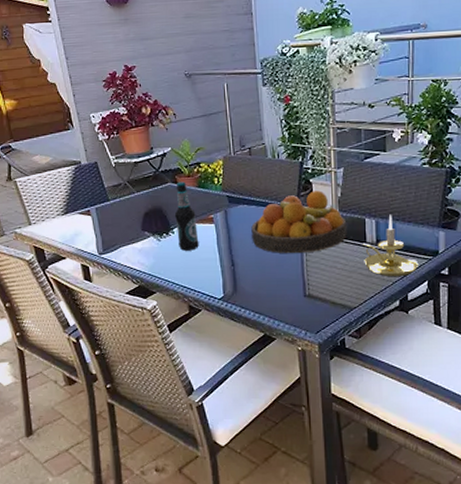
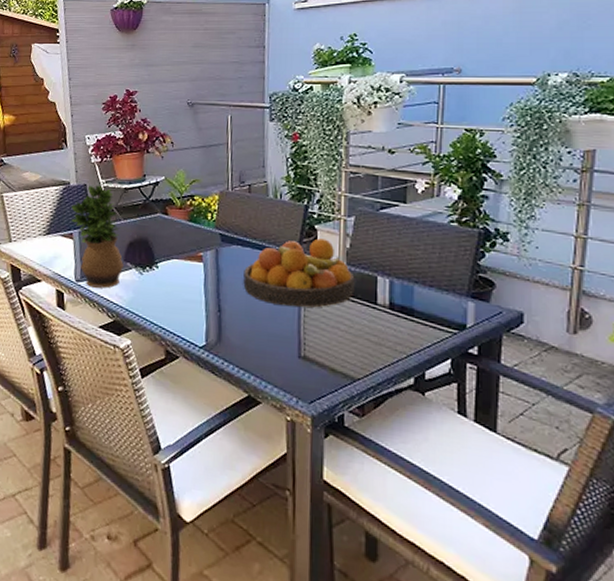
potted plant: none [85,161,142,258] -> present [71,185,124,288]
bottle: present [175,181,199,251] -> none [161,213,185,289]
candle holder: present [362,214,419,277] -> none [372,275,441,350]

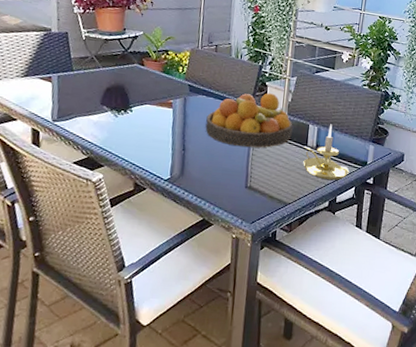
potted plant: present [71,185,124,288] -> none [50,33,100,128]
candle holder: none [372,275,441,350] -> present [303,124,350,181]

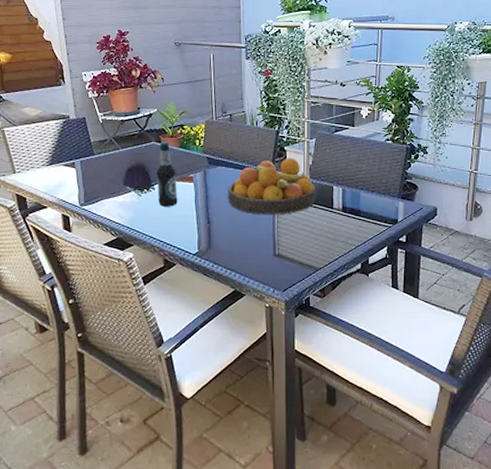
bottle: none [134,64,156,131] -> present [157,141,178,207]
candle holder: present [303,124,350,181] -> none [329,183,380,242]

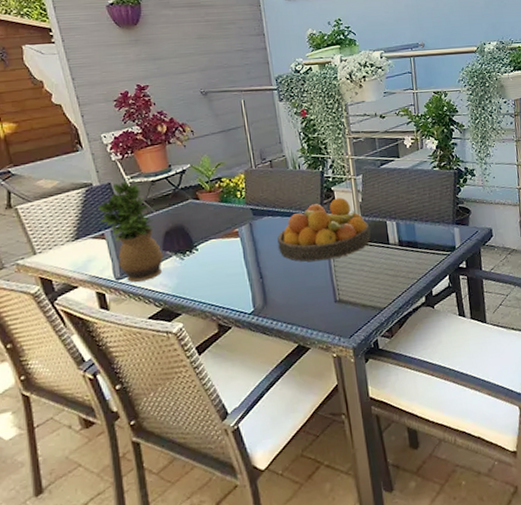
potted plant: none [72,118,123,210] -> present [98,181,163,282]
bottle: present [157,141,178,207] -> none [197,197,225,268]

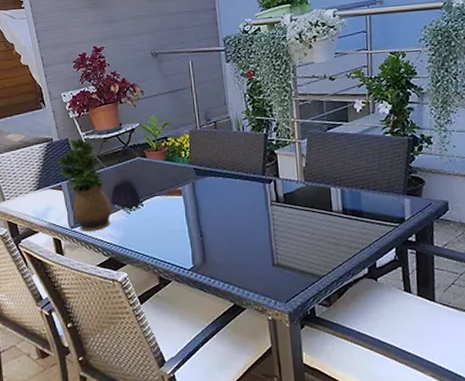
fruit bowl: present [277,197,371,262] -> none [219,161,313,224]

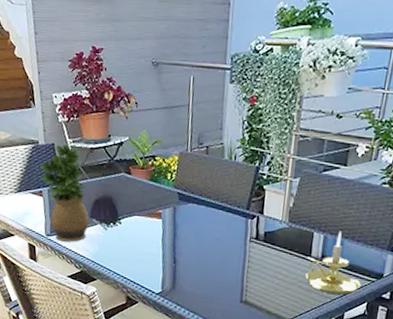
candle holder: none [328,183,386,245] -> present [305,231,361,295]

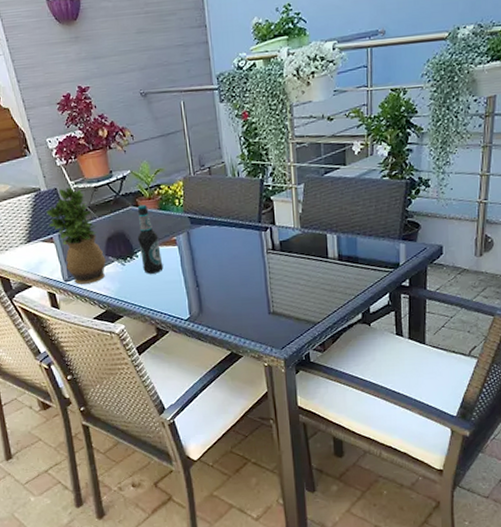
bottle: none [124,173,145,243] -> present [137,204,163,274]
candle holder: present [305,231,361,295] -> none [324,228,380,291]

